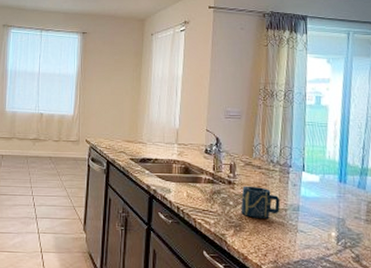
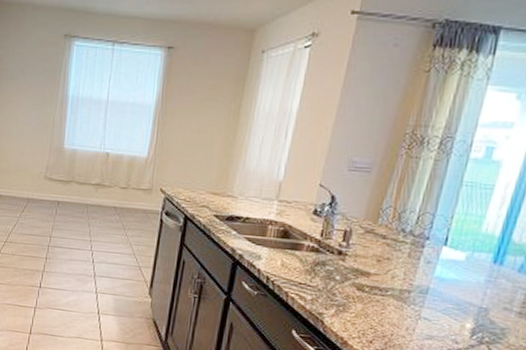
cup: present [241,186,281,218] -> none [348,258,405,300]

